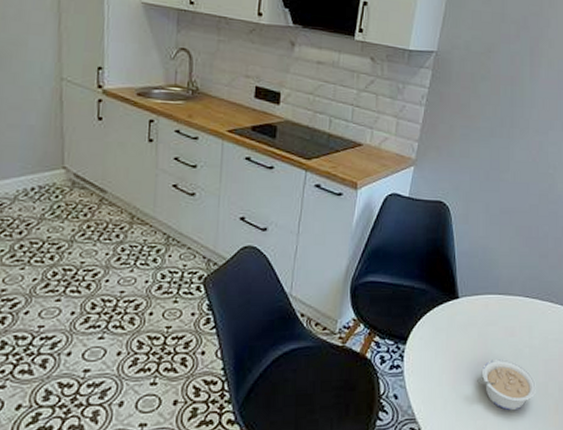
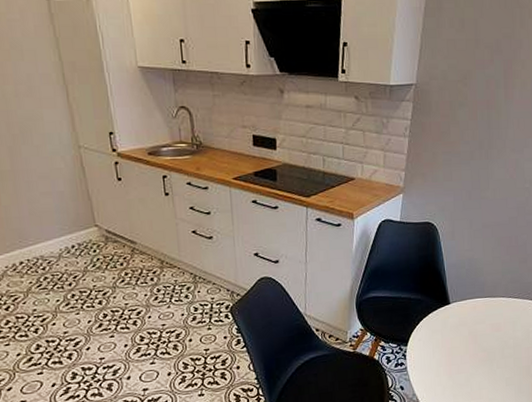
legume: present [476,359,537,411] -> none [469,350,521,391]

